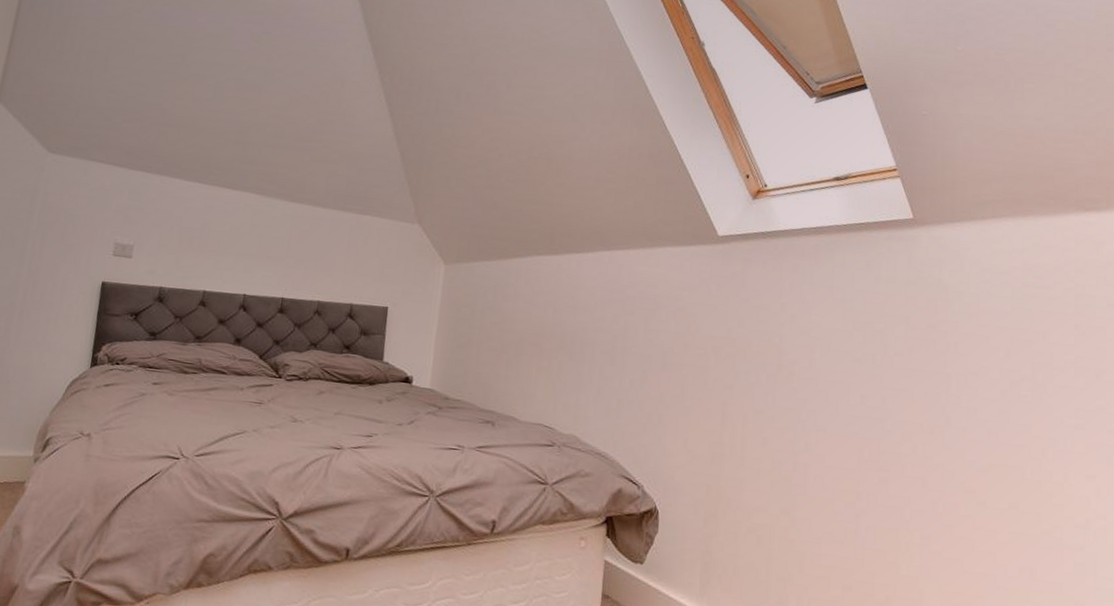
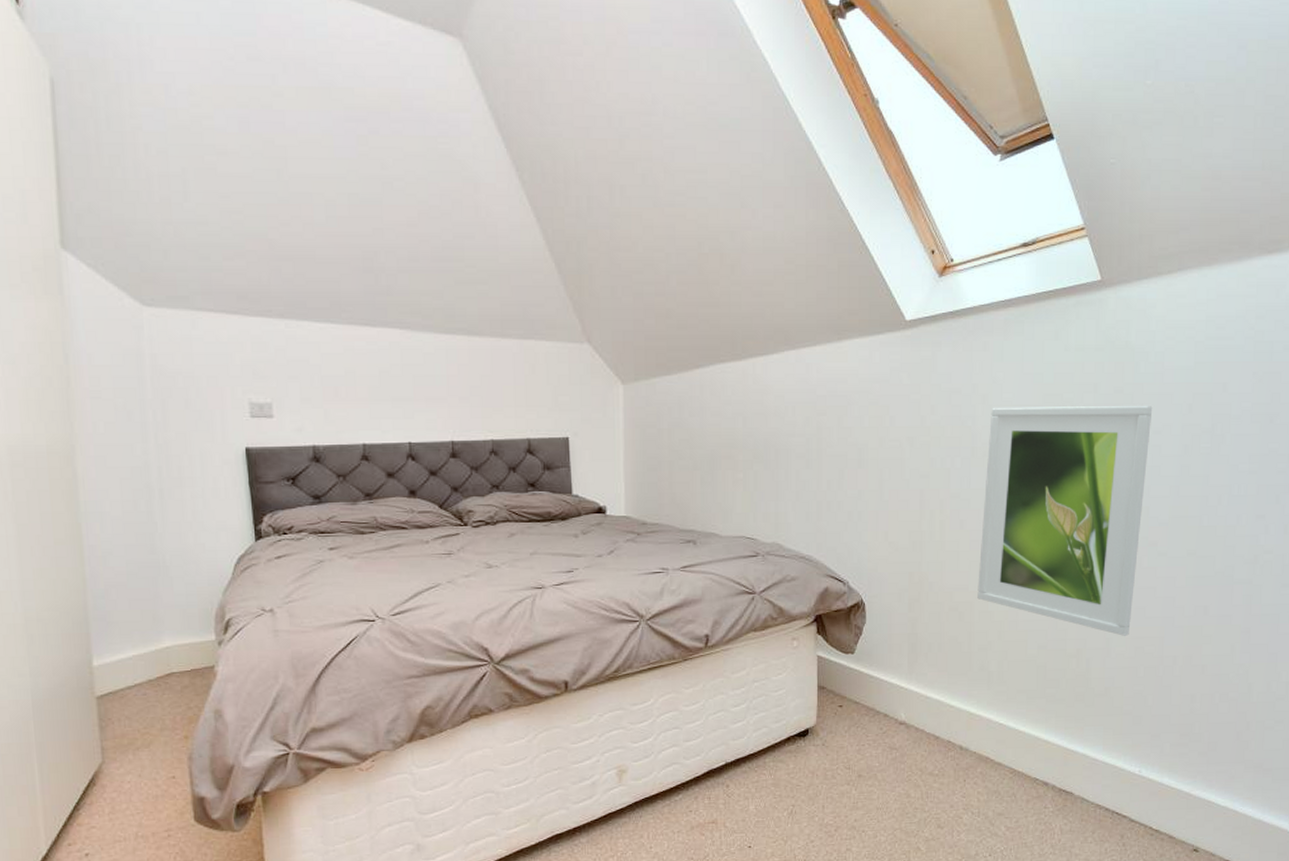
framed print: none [778,328,968,590] -> present [977,405,1153,636]

